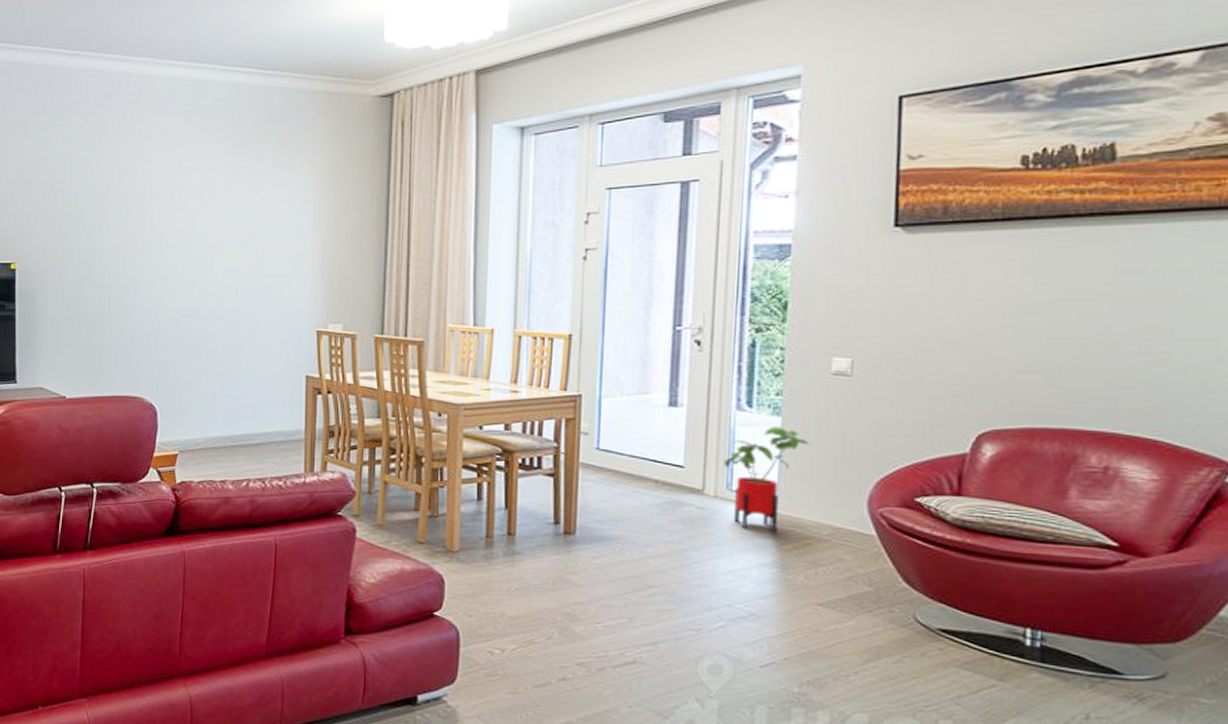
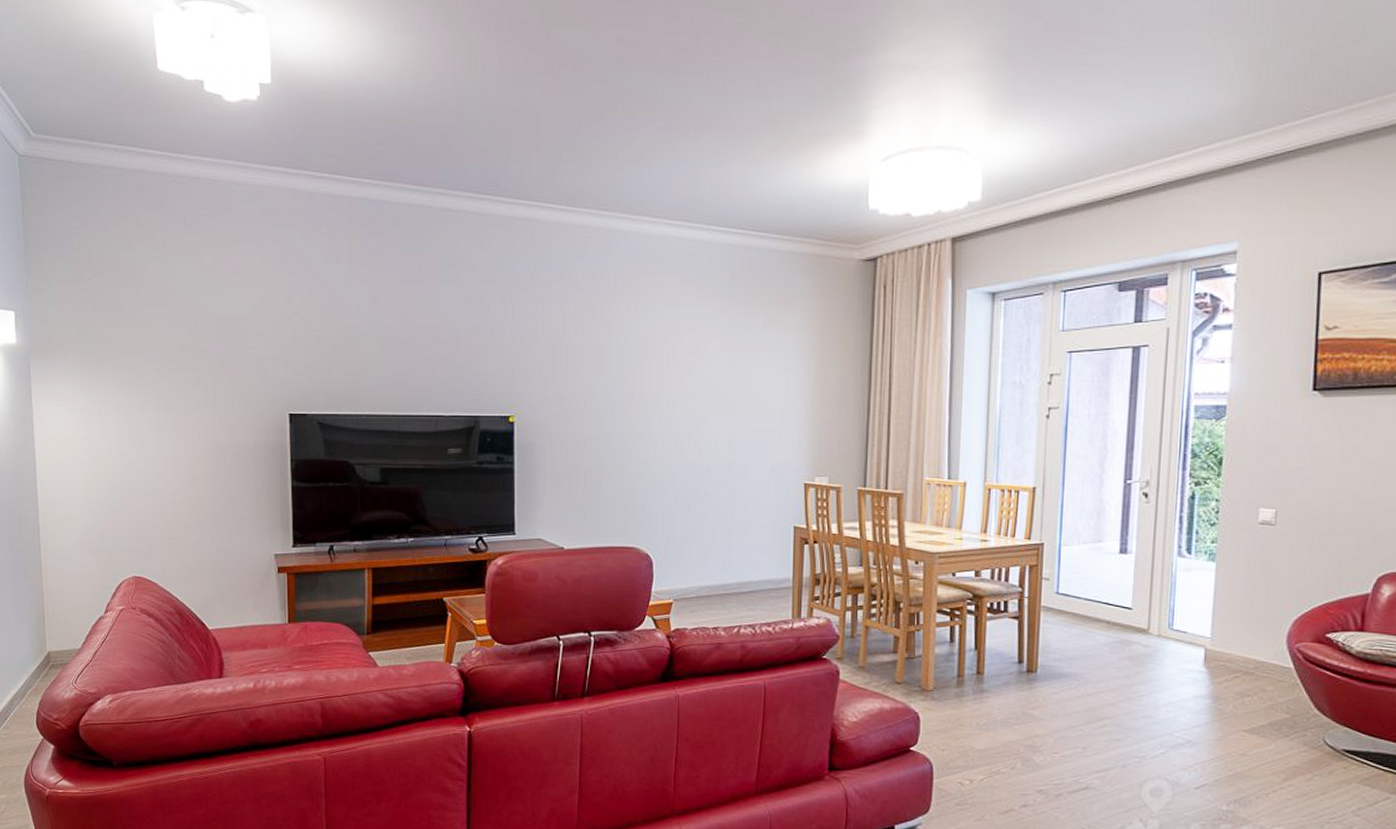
house plant: present [724,426,811,531] -> none [1166,571,1240,665]

